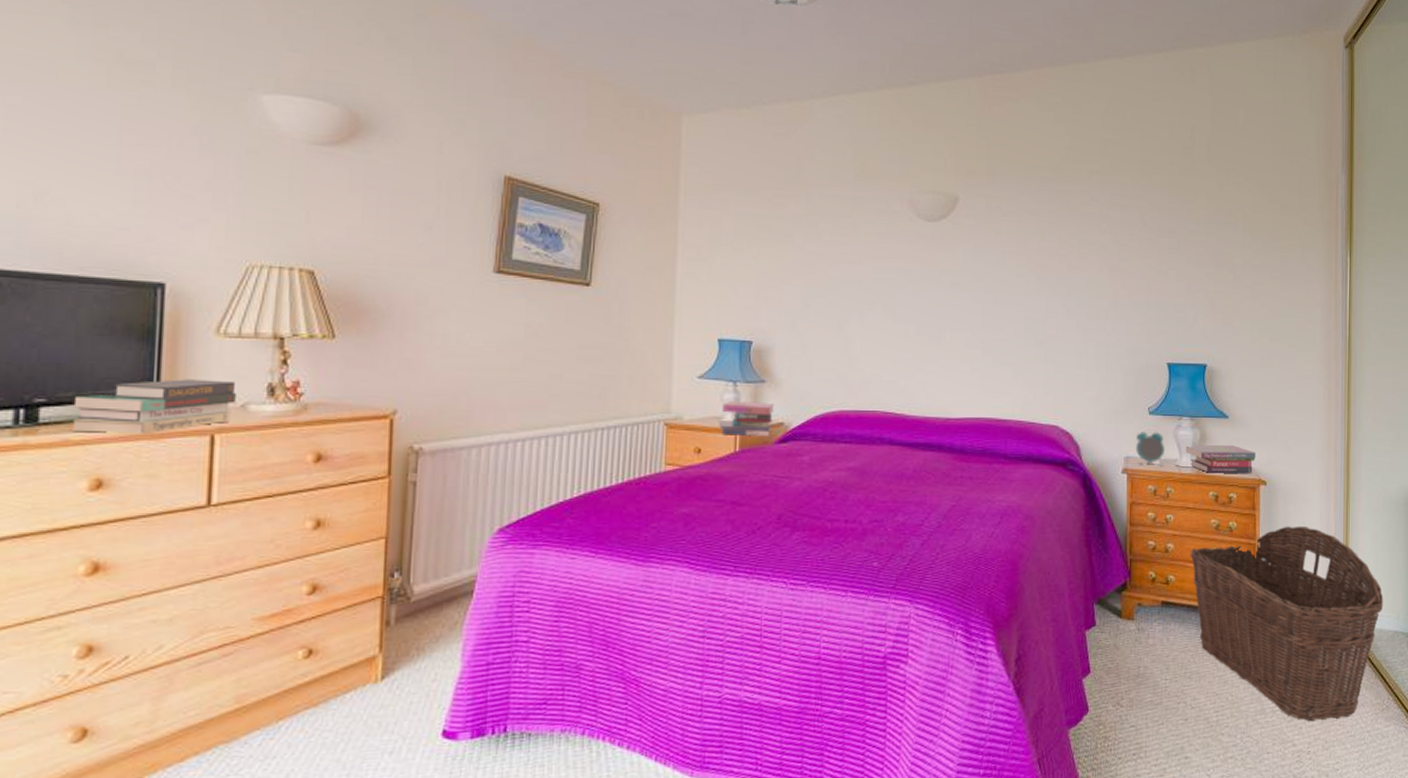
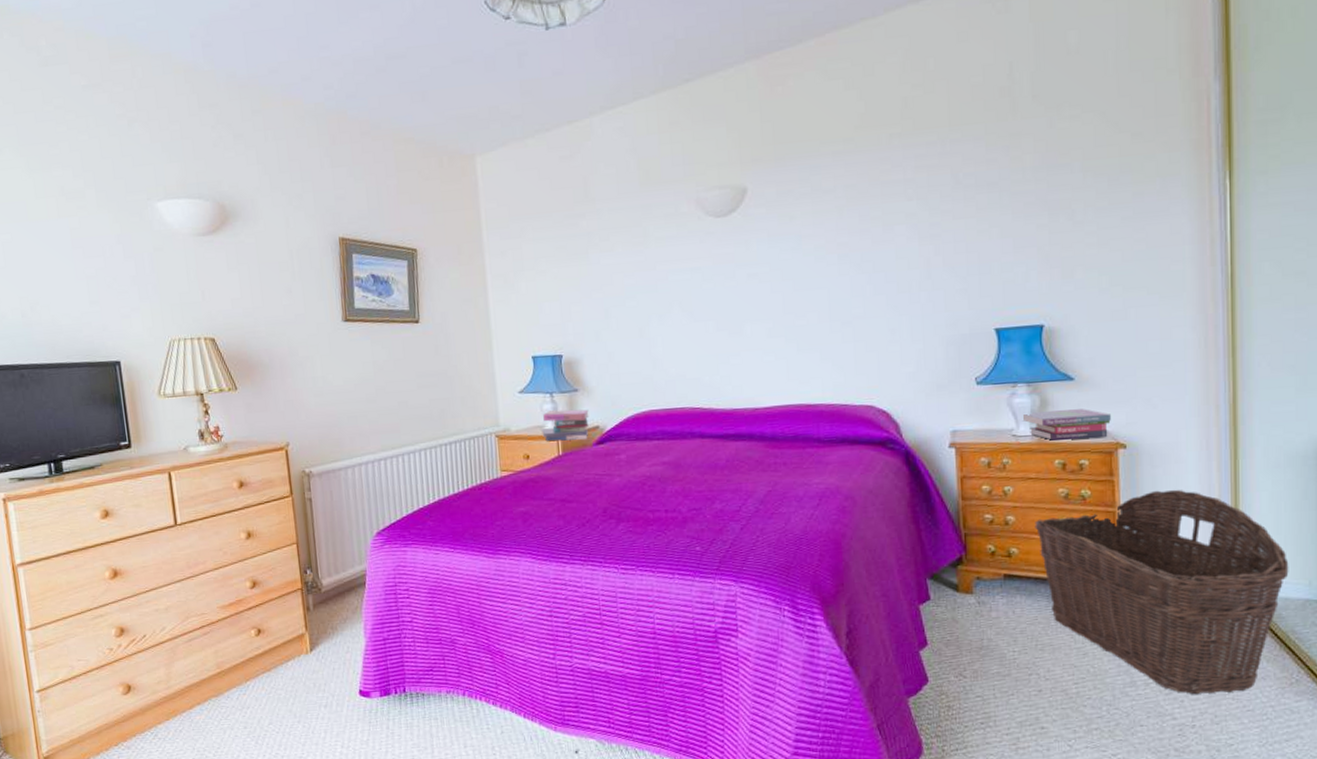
books: present [69,379,236,435] -> none [81,430,180,477]
alarm clock: present [1135,428,1164,465] -> none [962,398,997,437]

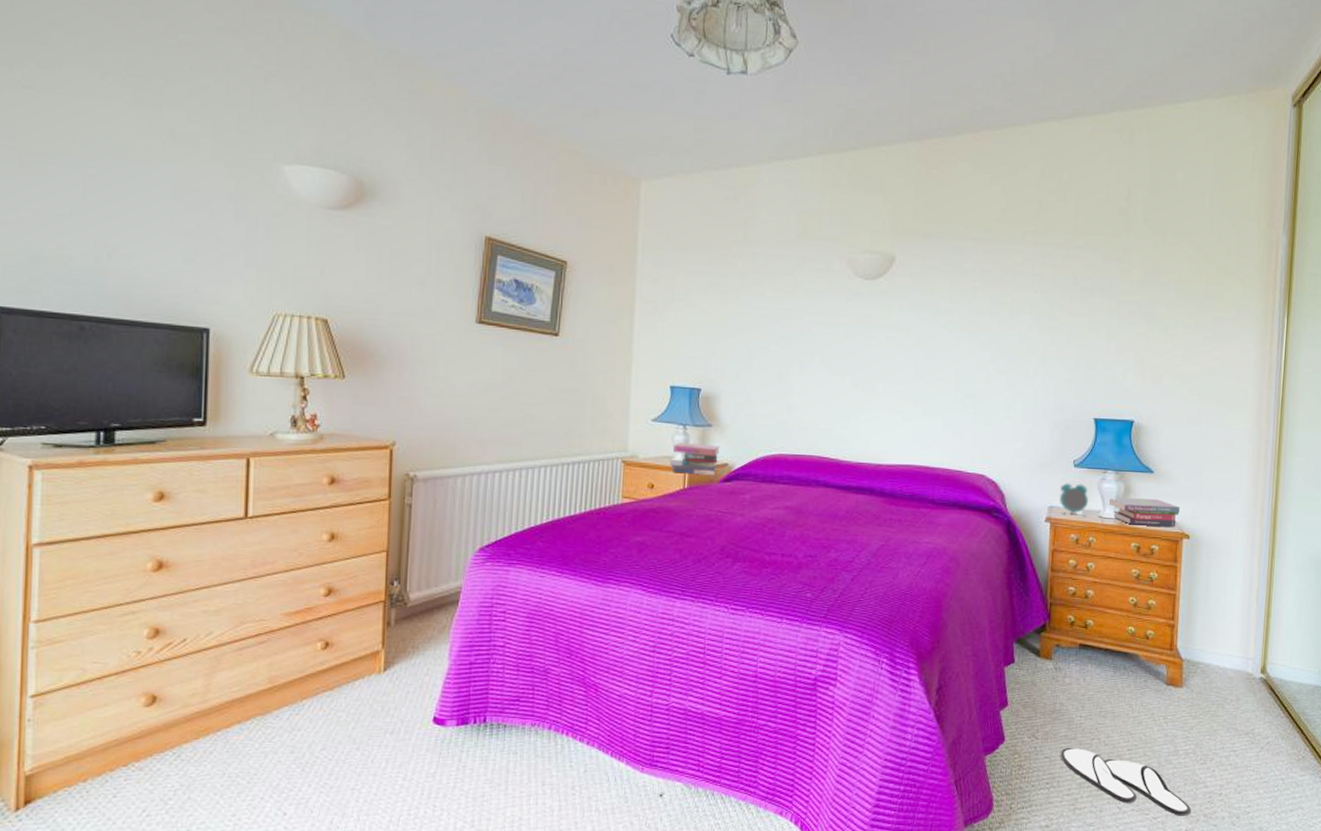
alarm clock: none [962,398,997,437] -> present [1059,479,1088,516]
slippers: none [995,684,1159,752] -> present [1061,747,1191,816]
wicker basket: present [1034,489,1289,695] -> none [1109,579,1305,766]

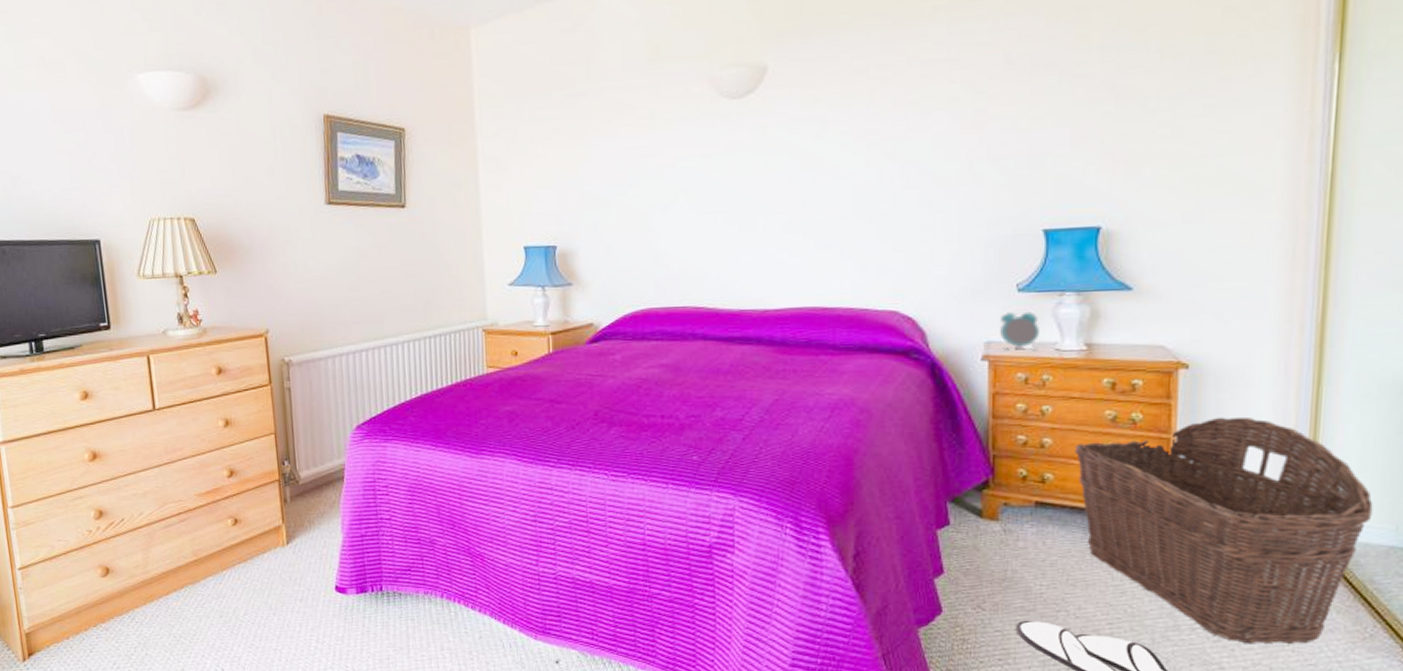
books: present [669,442,720,476] -> none [530,304,583,338]
books: present [1108,498,1180,528] -> none [1068,322,1173,357]
wicker basket: none [1109,579,1305,766] -> present [1074,416,1374,644]

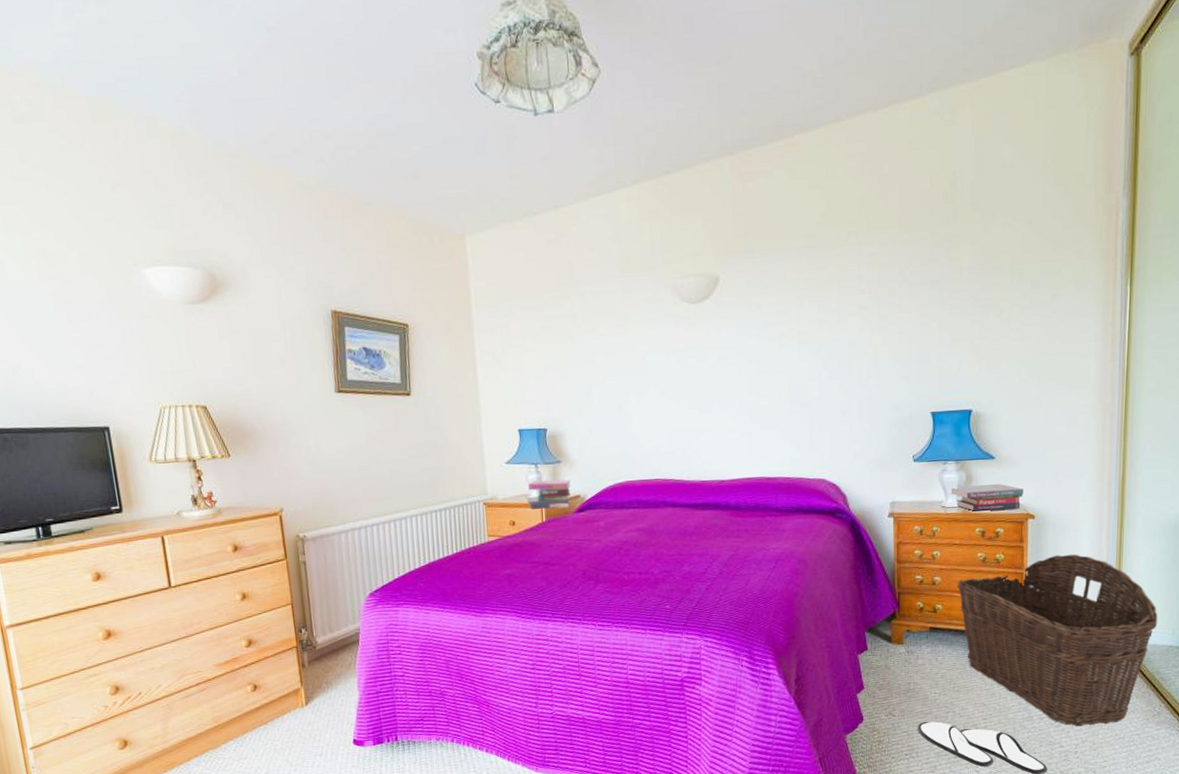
books: none [530,304,583,338] -> present [526,479,571,509]
alarm clock: present [999,307,1039,350] -> none [900,473,930,508]
books: none [1068,322,1173,357] -> present [950,484,1023,511]

